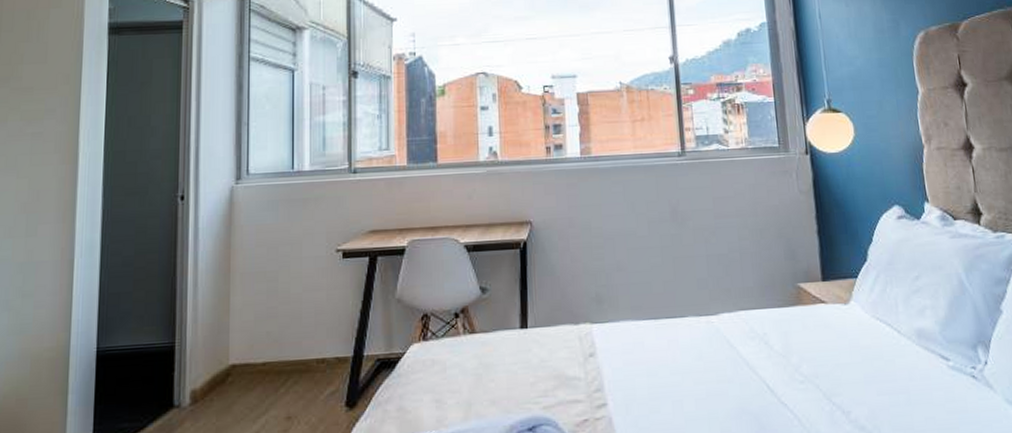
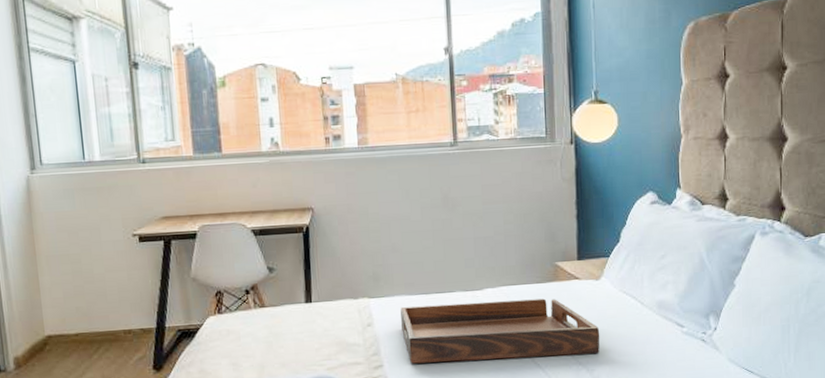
serving tray: none [627,325,855,403] -> present [400,298,600,364]

